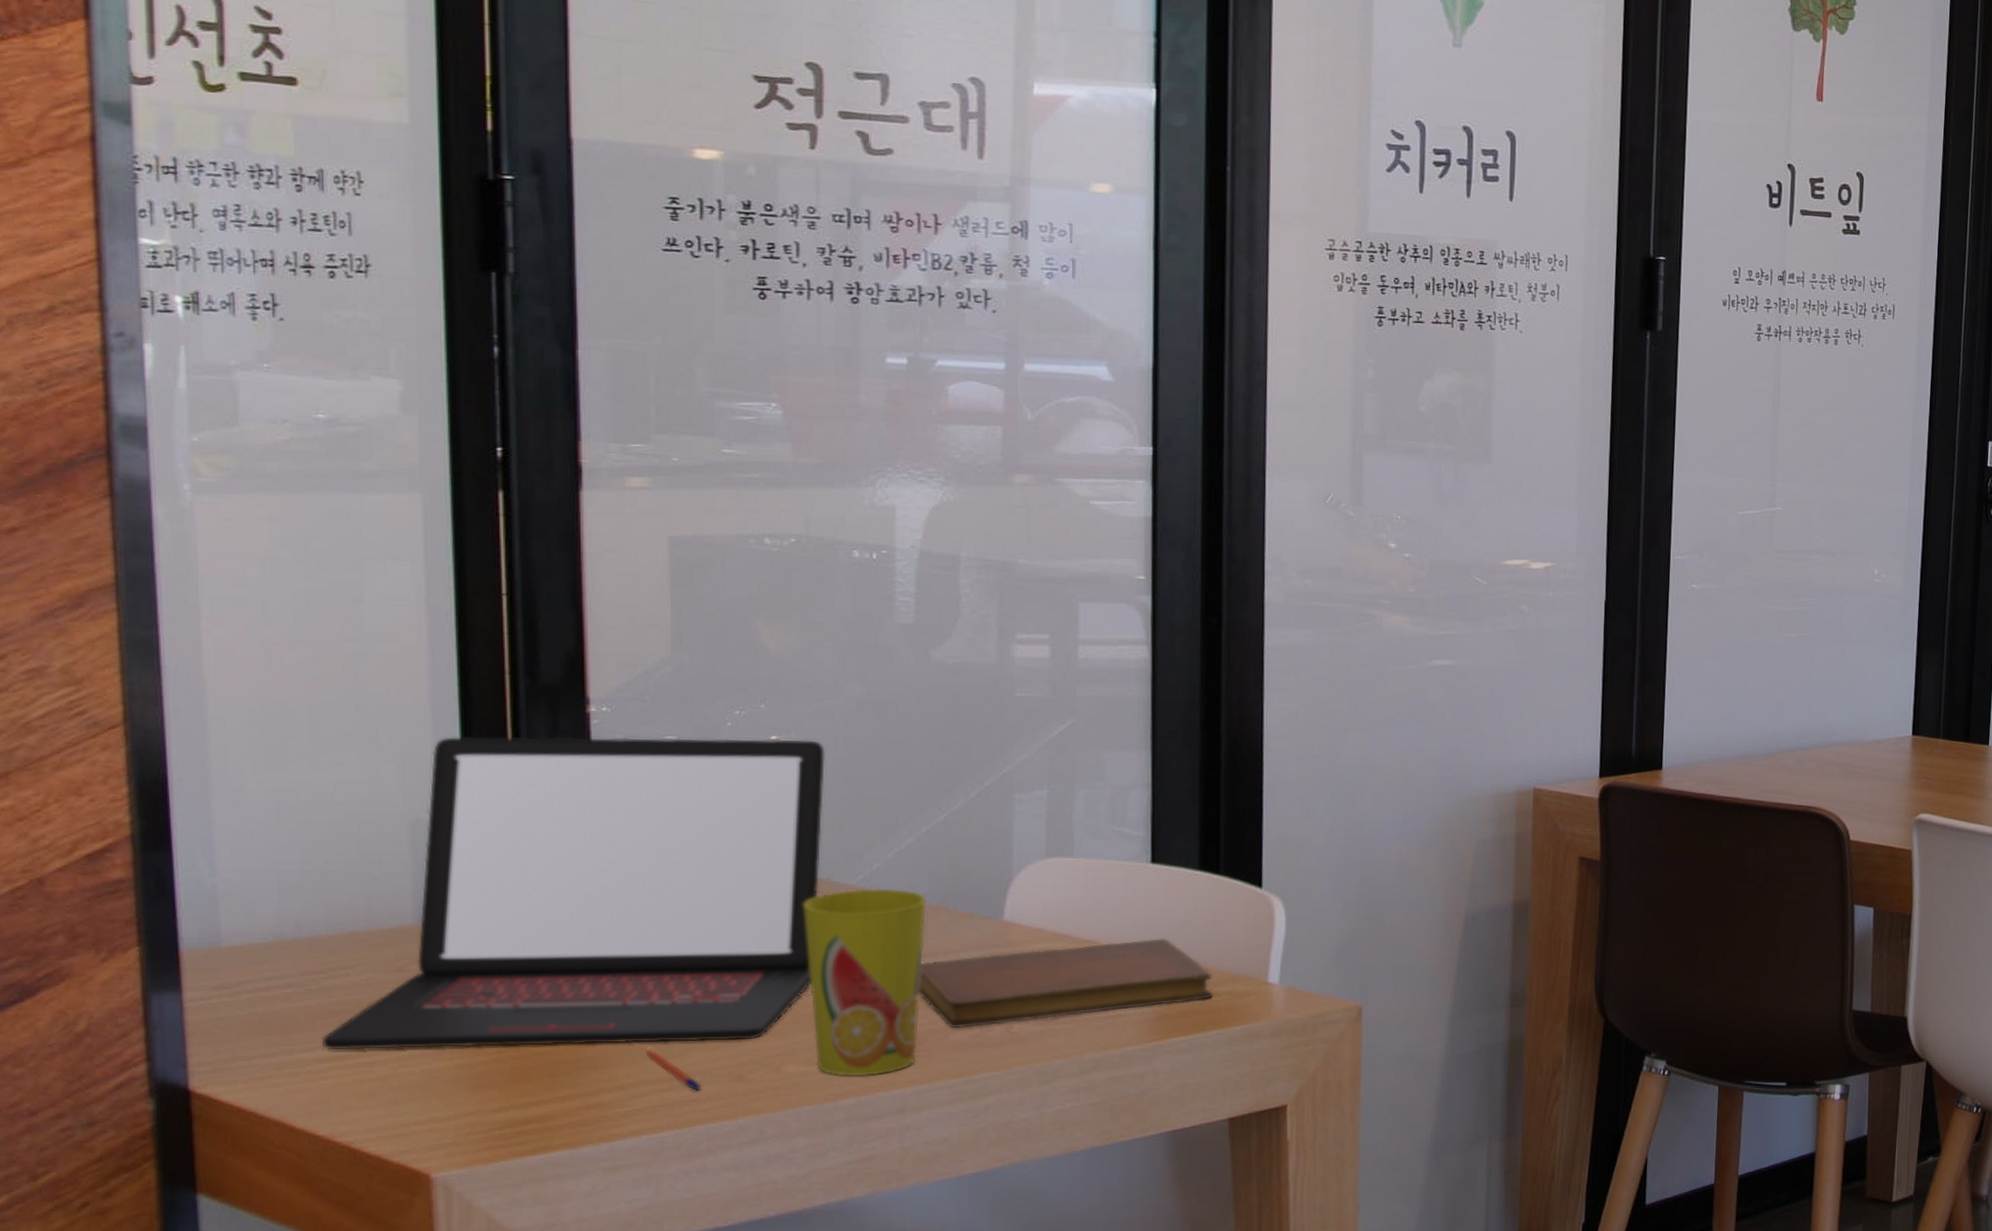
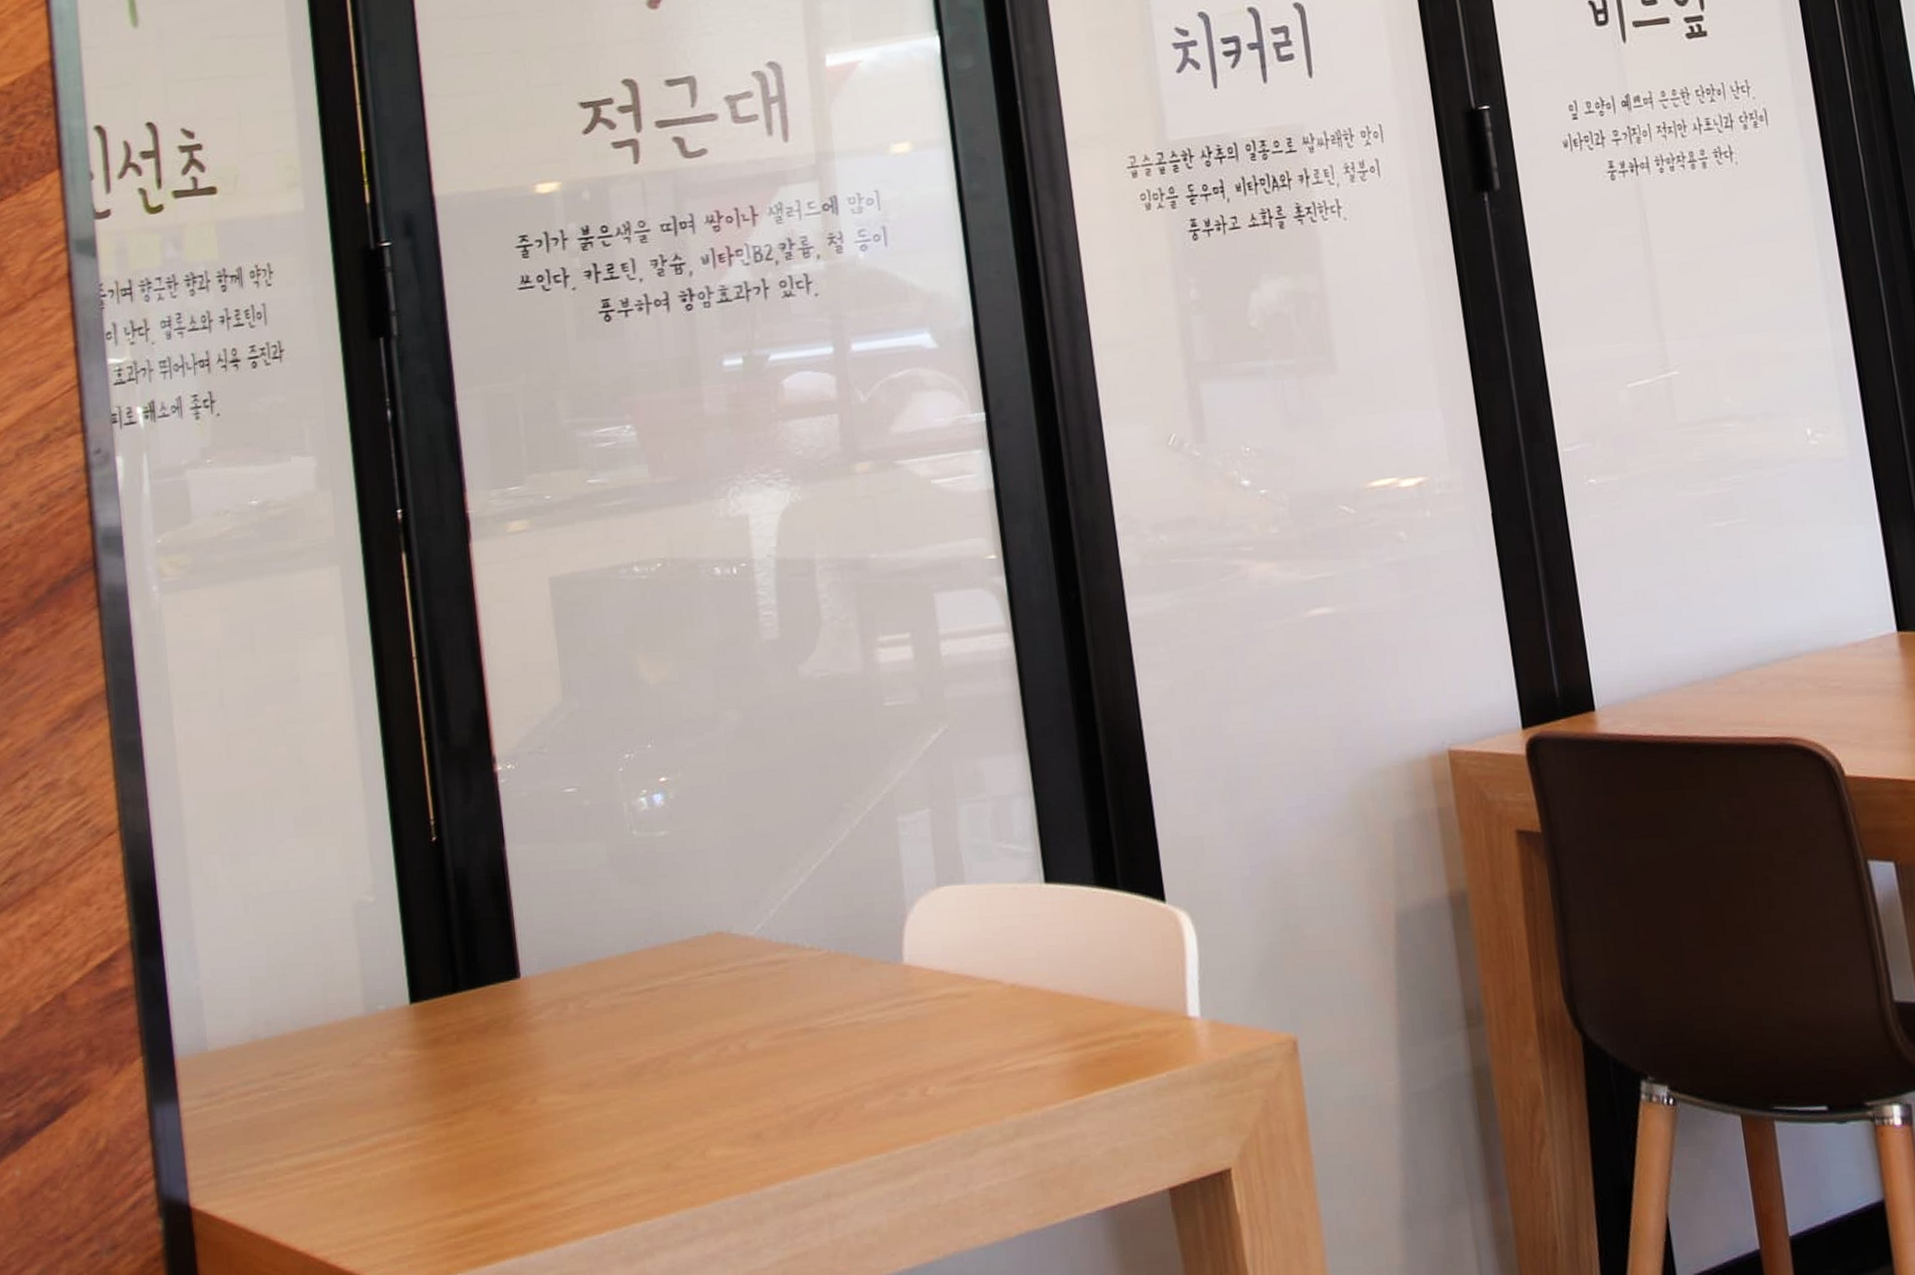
laptop: present [321,736,825,1050] -> none [295,778,725,1157]
pen: present [645,1049,702,1091] -> none [578,1137,634,1184]
cup: present [803,888,927,1077] -> none [708,936,836,1159]
notebook: present [919,937,1213,1029] -> none [827,970,1132,1096]

